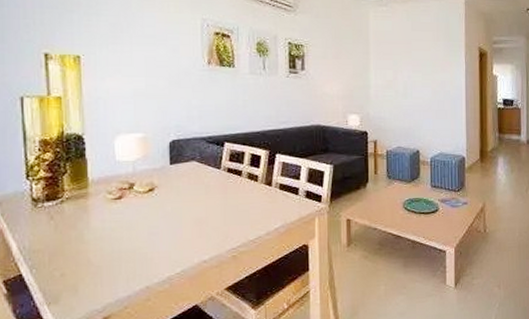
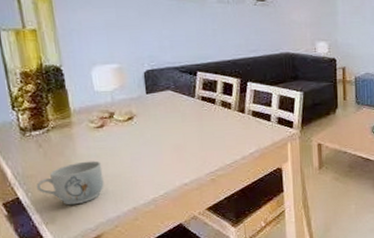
mug: none [42,234,117,284] -> present [36,160,104,205]

